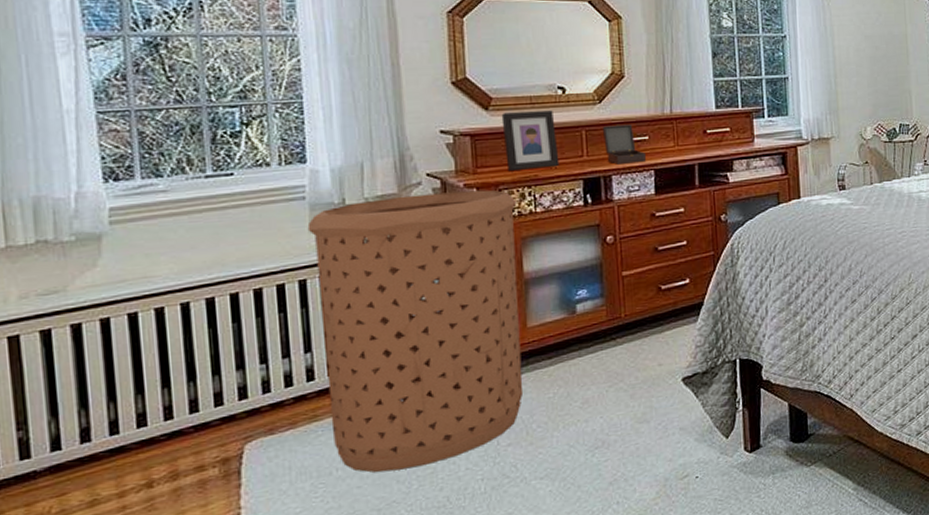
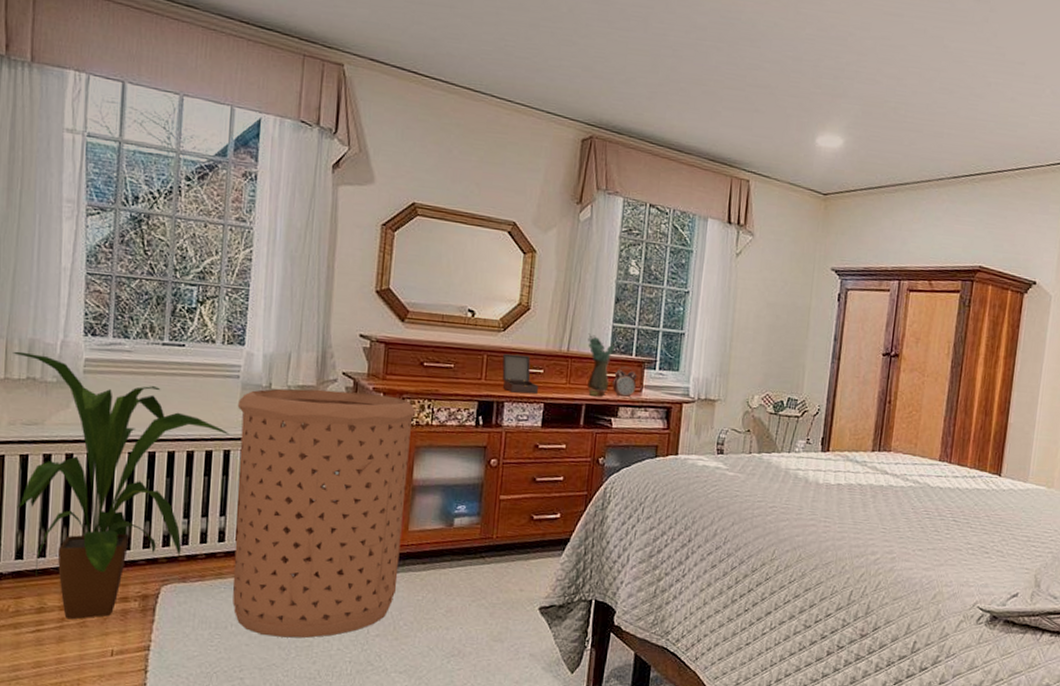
house plant: none [13,212,303,506] -> present [13,351,230,620]
picture frame: present [501,110,560,172] -> none [412,327,461,386]
vase: none [689,92,719,156] -> present [587,333,615,398]
alarm clock: none [722,119,748,152] -> present [612,366,637,400]

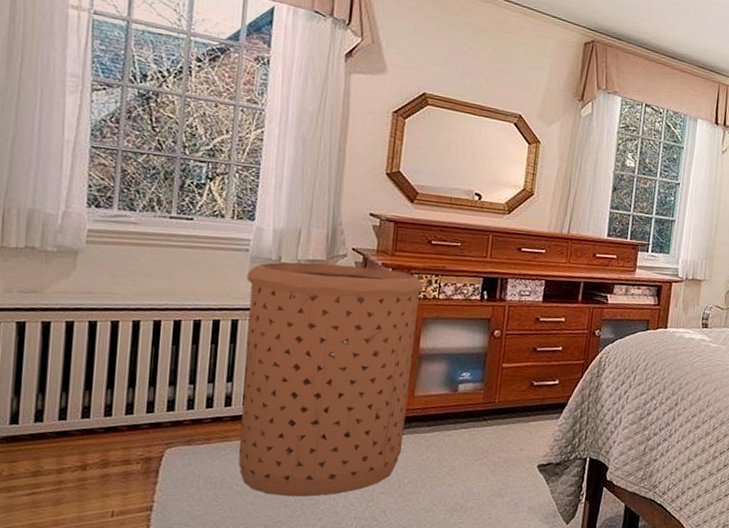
house plant: present [13,351,230,620] -> none [10,220,238,482]
jewelry box: present [502,353,538,395] -> none [506,234,540,272]
vase: present [587,333,615,398] -> none [585,218,612,277]
alarm clock: present [612,366,637,400] -> none [608,248,632,278]

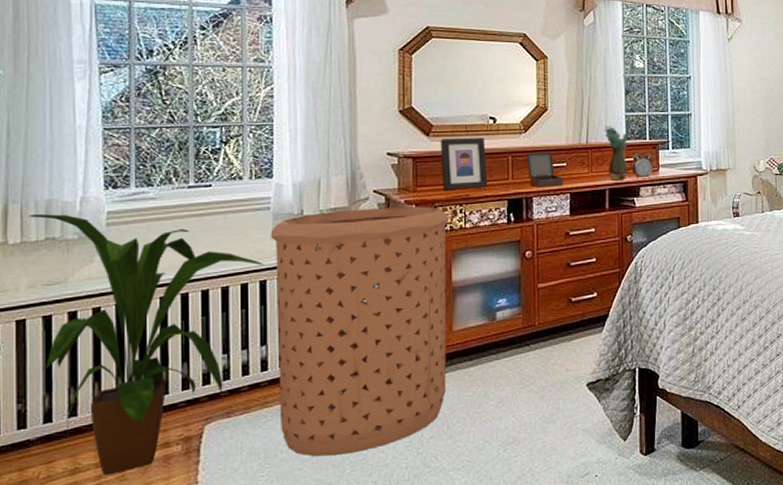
house plant: none [10,220,238,482] -> present [29,213,264,476]
picture frame: none [420,208,468,263] -> present [440,138,488,191]
jewelry box: none [506,234,540,272] -> present [526,151,563,187]
vase: none [585,218,612,277] -> present [604,124,629,182]
alarm clock: none [608,248,632,278] -> present [631,150,654,180]

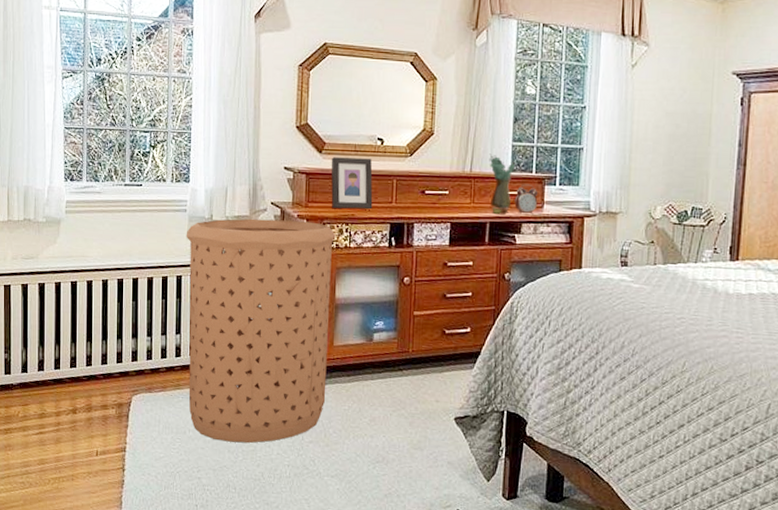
house plant: present [29,213,264,476] -> none [13,197,181,424]
jewelry box: present [526,151,563,187] -> none [410,177,444,215]

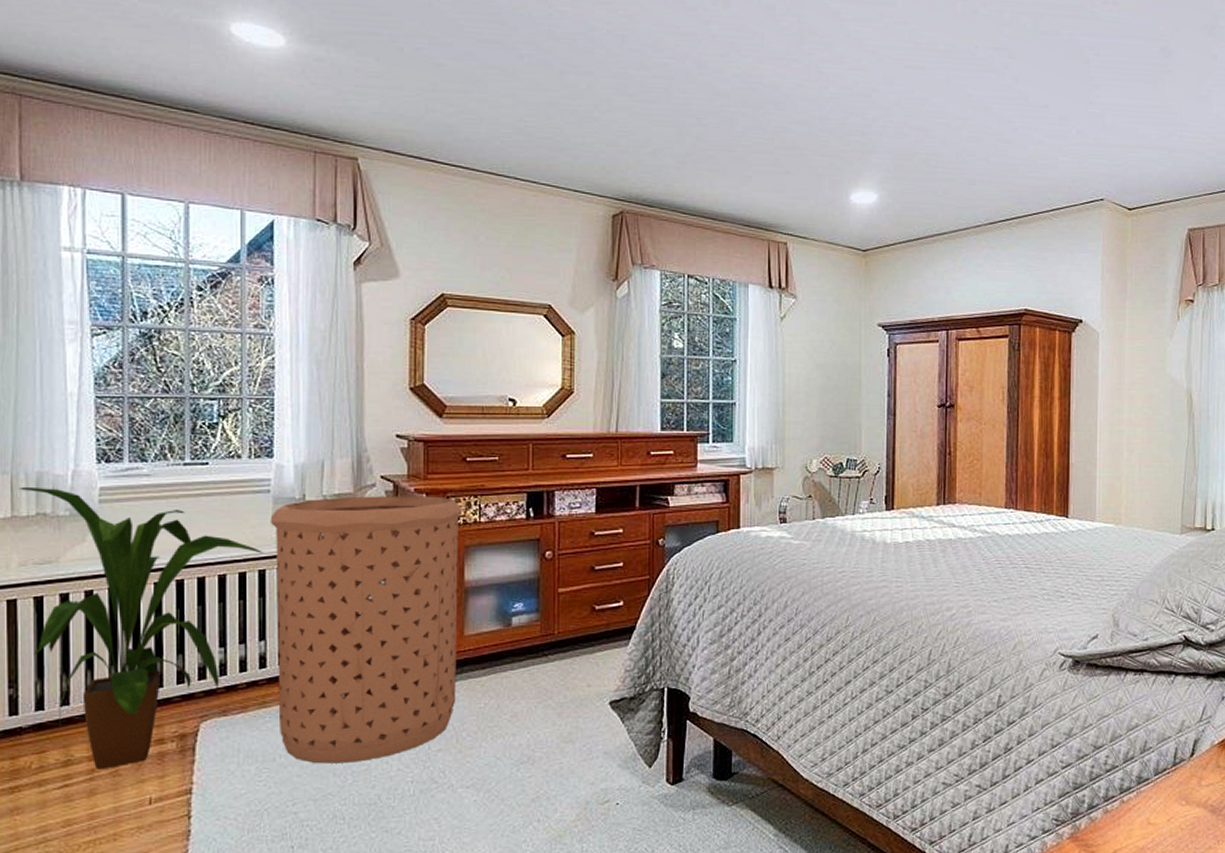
house plant: none [13,197,181,424] -> present [19,486,264,770]
picture frame: present [331,157,373,210] -> none [454,421,506,480]
vase: present [489,153,515,216] -> none [636,412,664,477]
alarm clock: present [514,184,538,216] -> none [665,443,691,476]

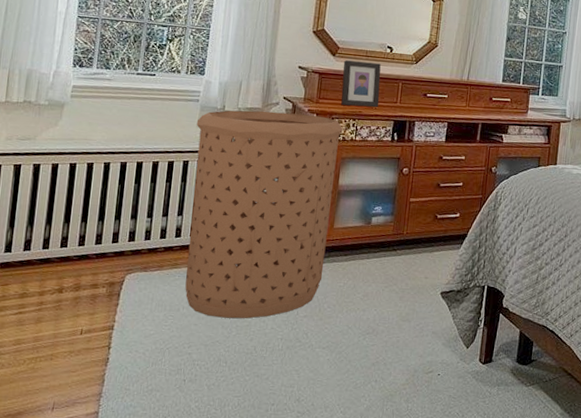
house plant: present [19,486,264,770] -> none [9,79,189,303]
picture frame: none [454,421,506,480] -> present [340,60,381,108]

